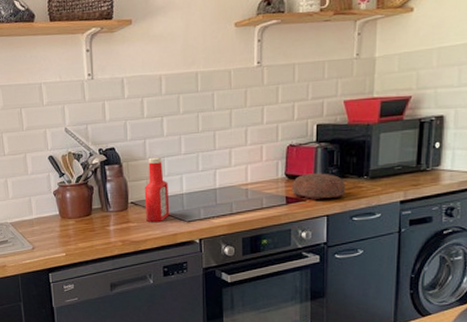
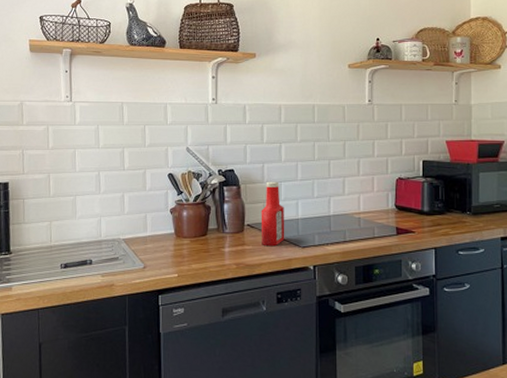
decorative bowl: present [291,173,346,200] -> none [401,206,451,233]

